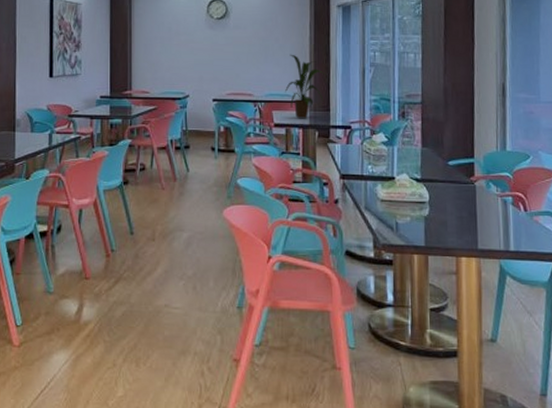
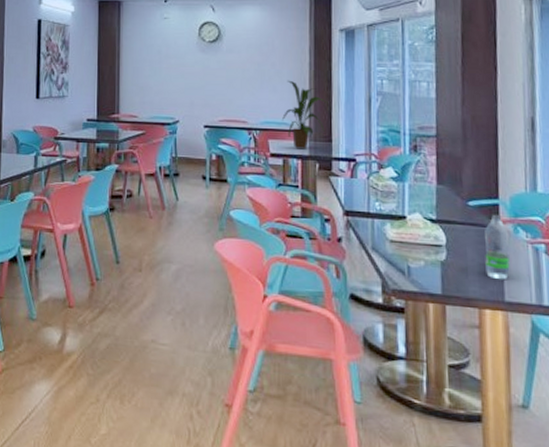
bottle: none [462,172,483,231] -> present [485,214,510,281]

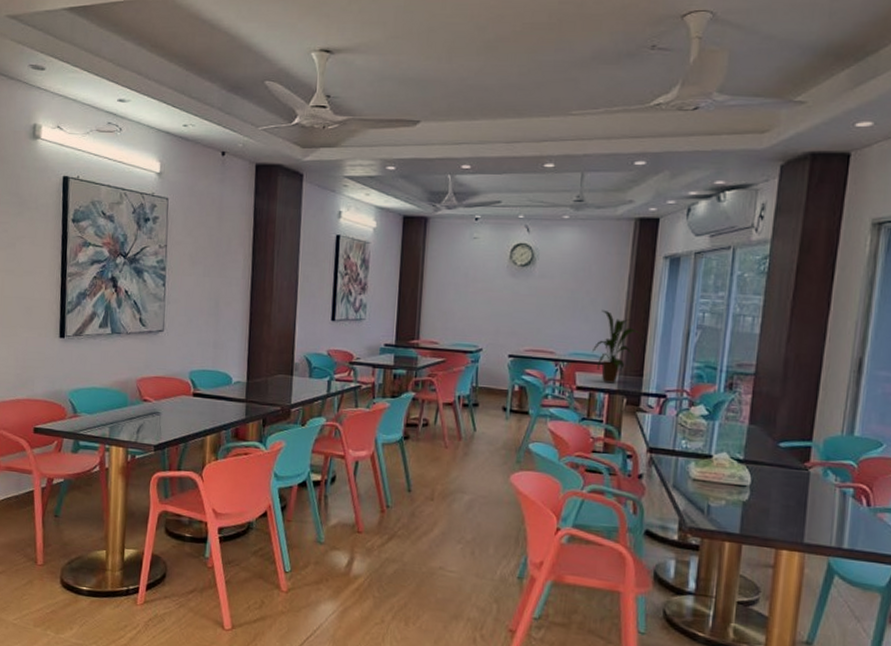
bottle: present [485,214,510,281] -> none [788,456,818,523]

